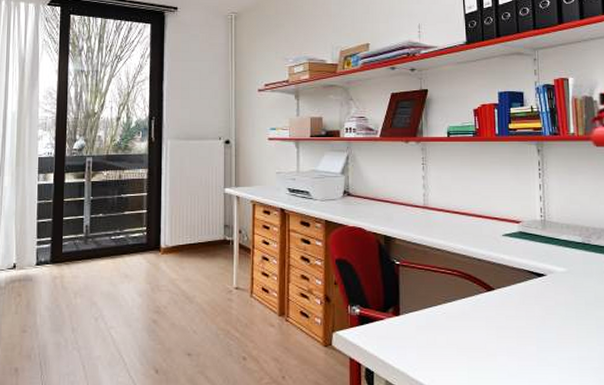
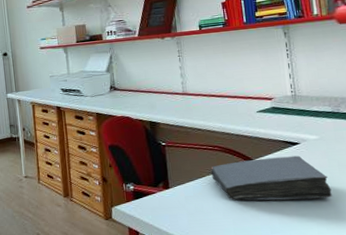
book: none [447,289,576,340] -> present [211,155,332,201]

